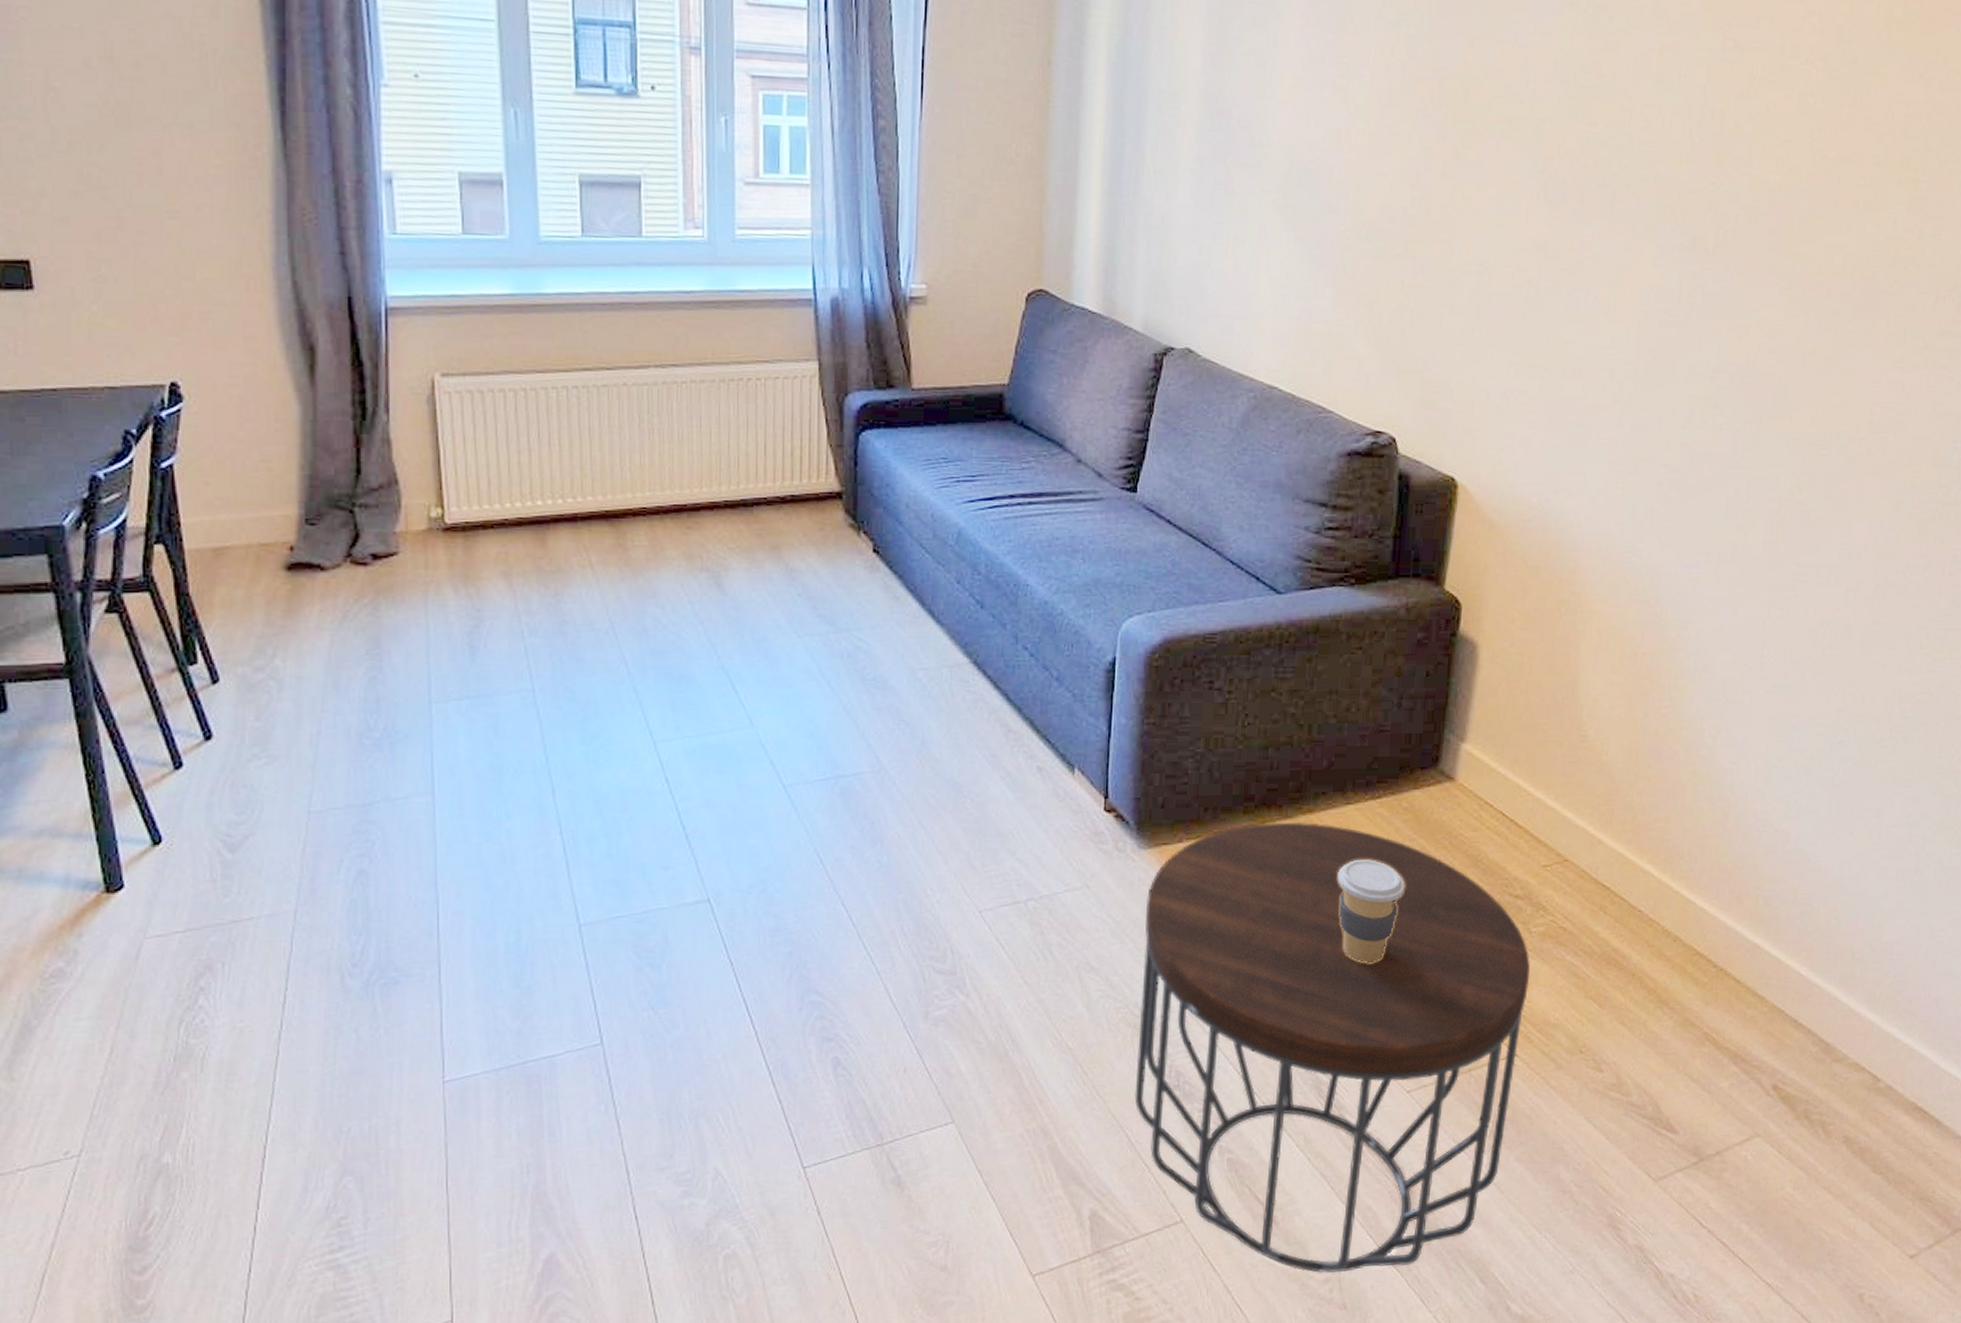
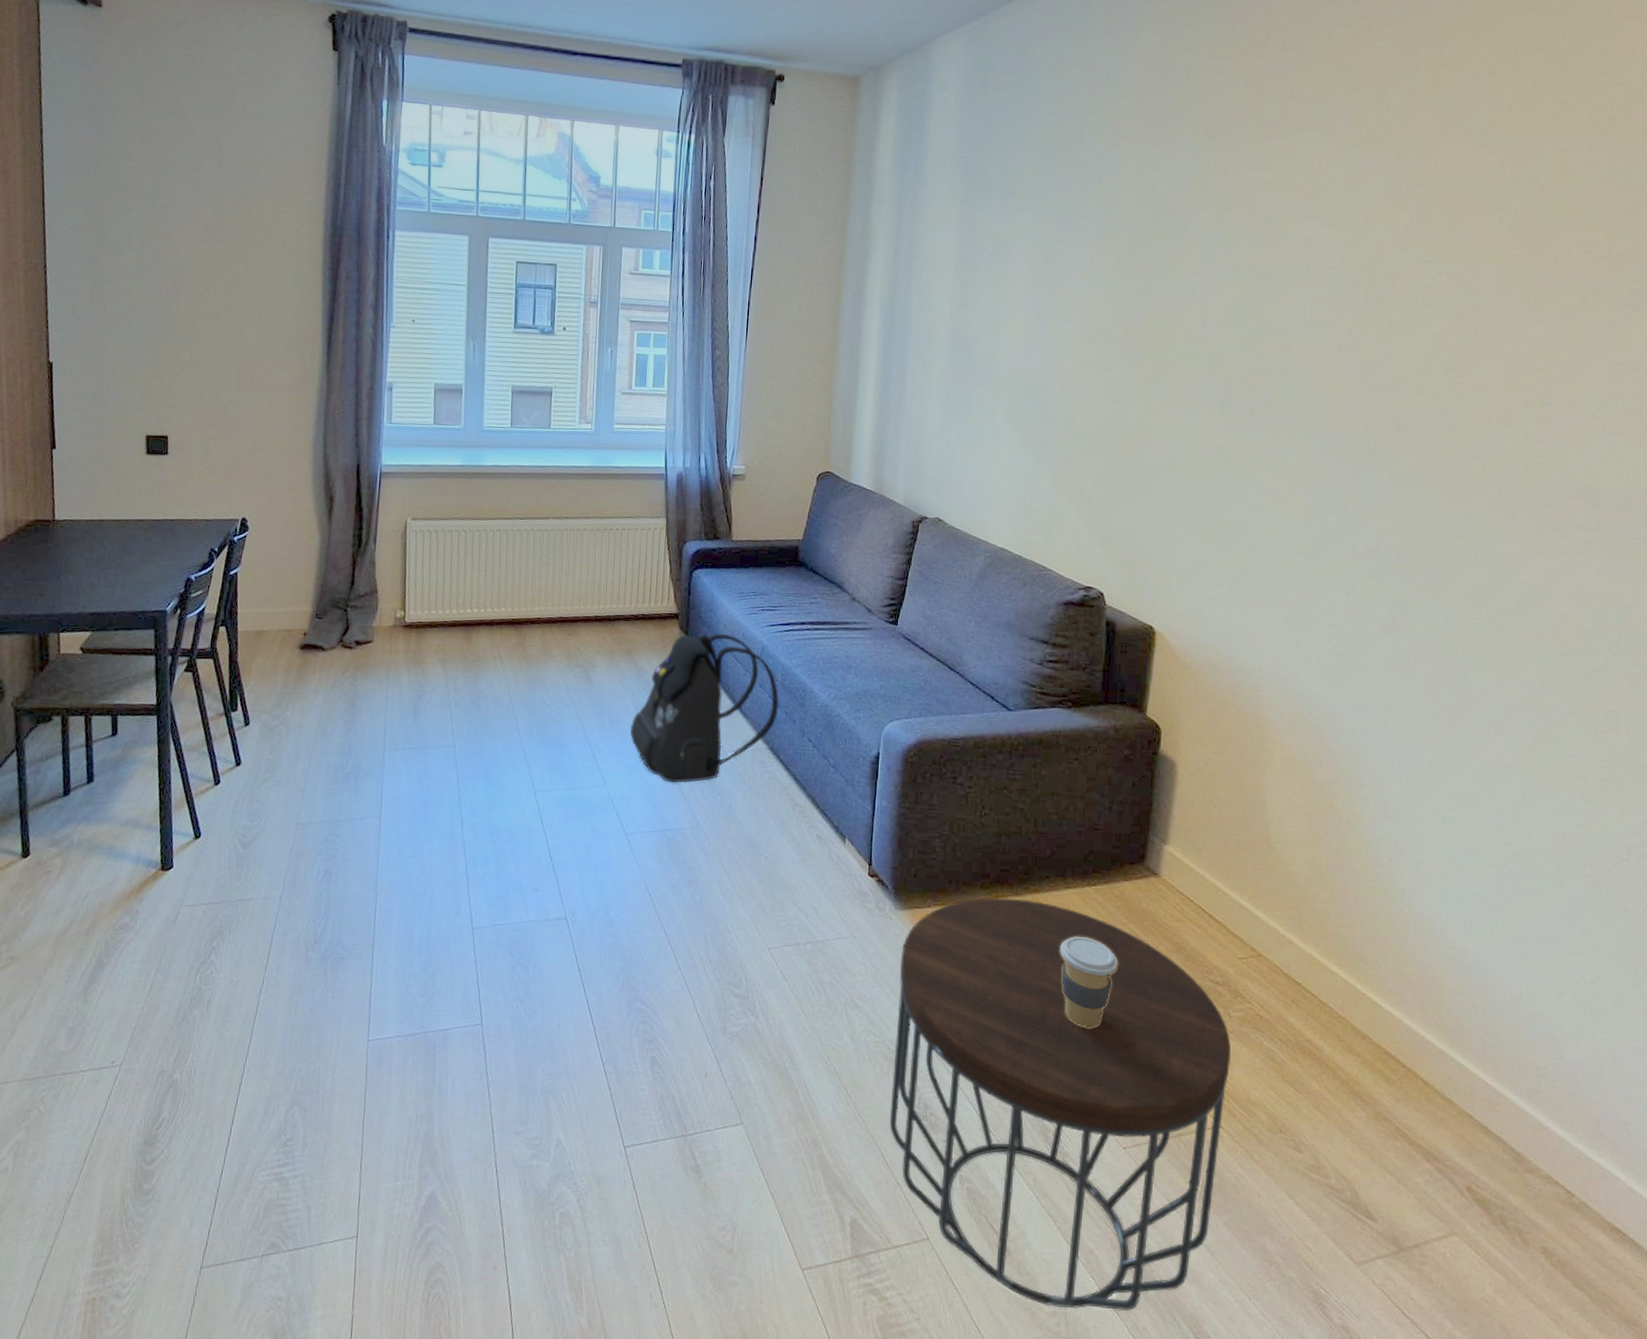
backpack: none [783,515,983,717] -> present [630,633,779,784]

